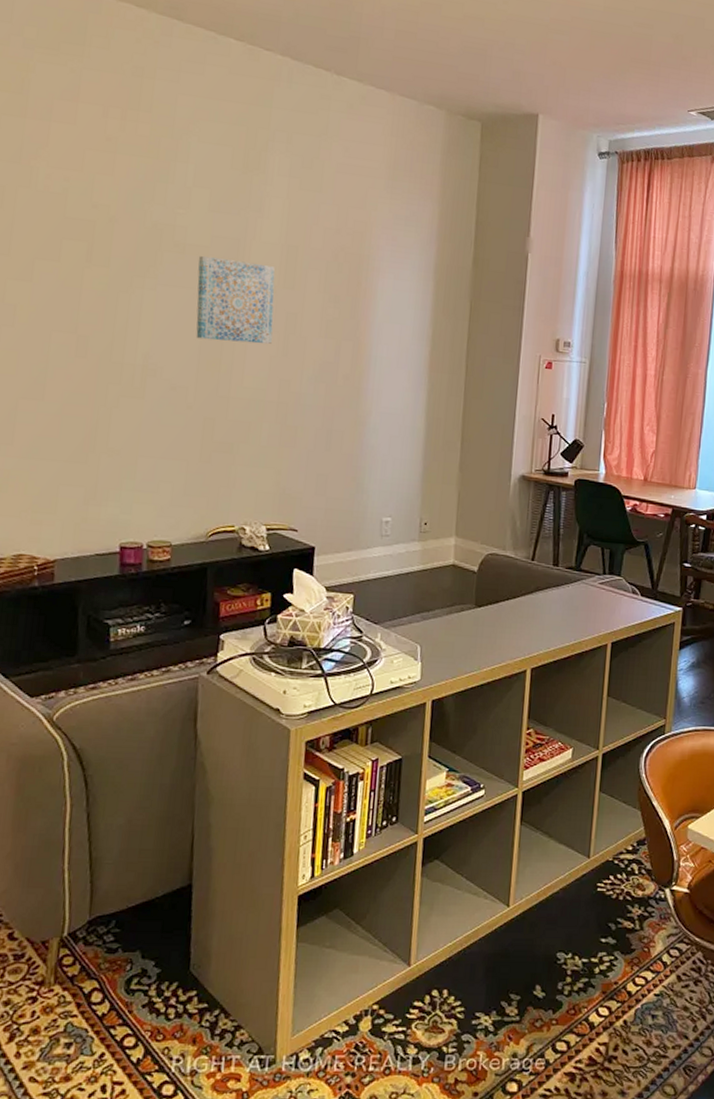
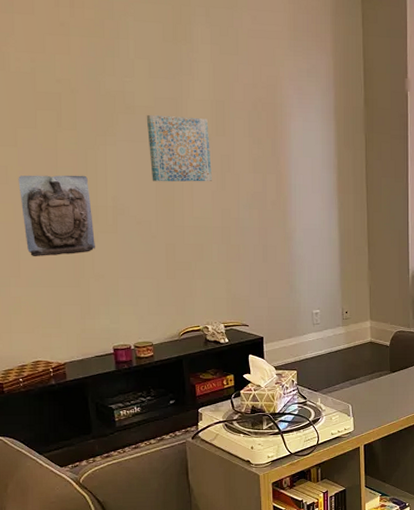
wall sculpture: none [26,317,116,422] -> present [18,175,95,257]

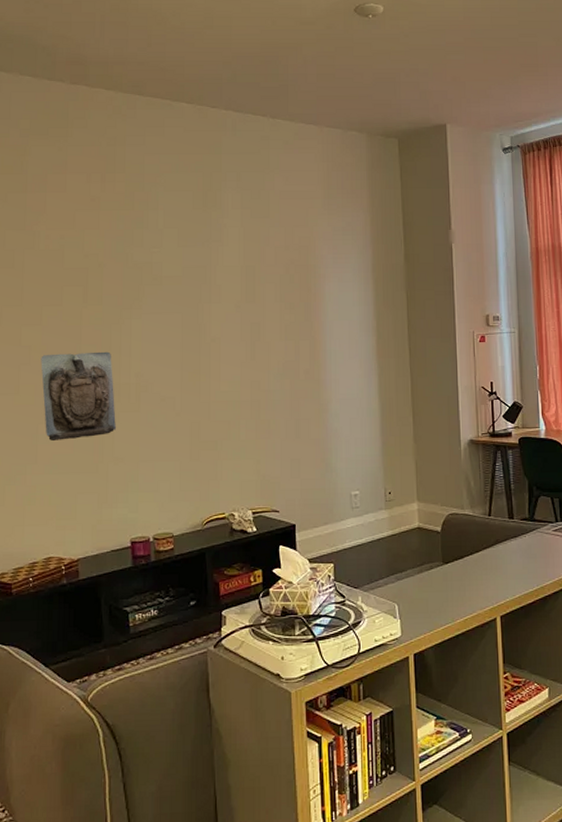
wall art: present [146,114,213,182] -> none [173,284,242,355]

